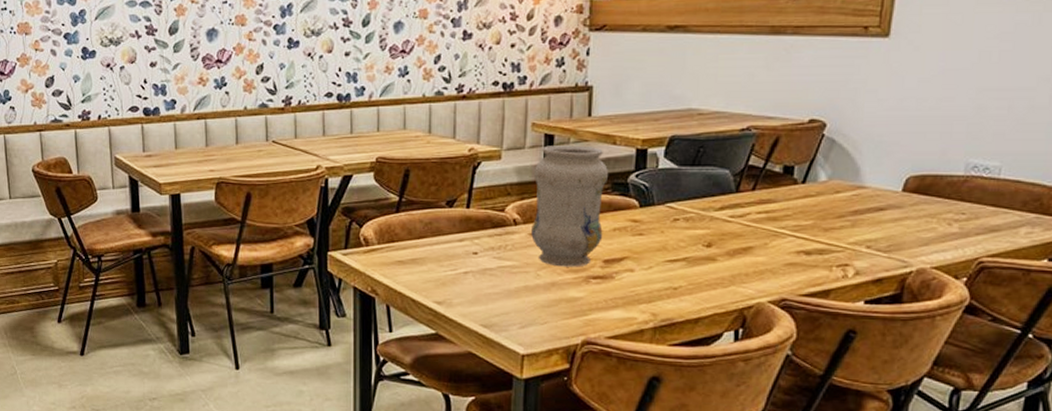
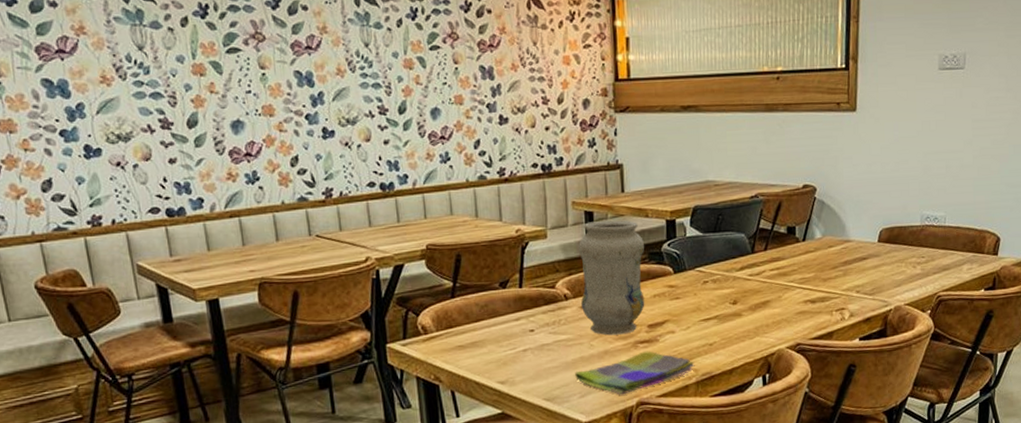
dish towel: none [516,287,654,331] -> present [574,351,695,395]

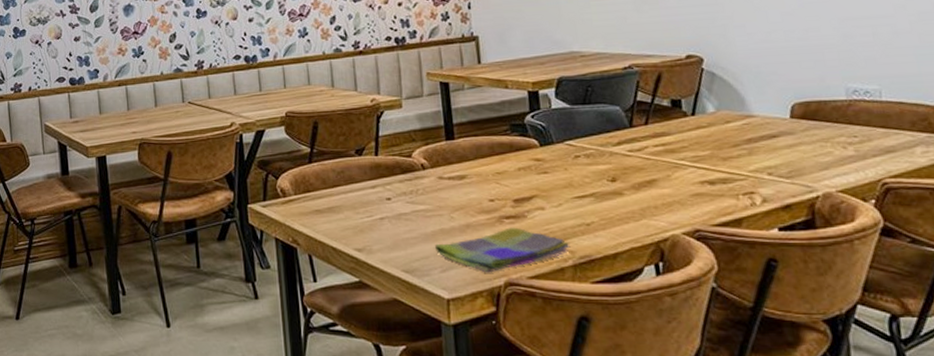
vase: present [579,220,645,336] -> none [435,91,509,208]

